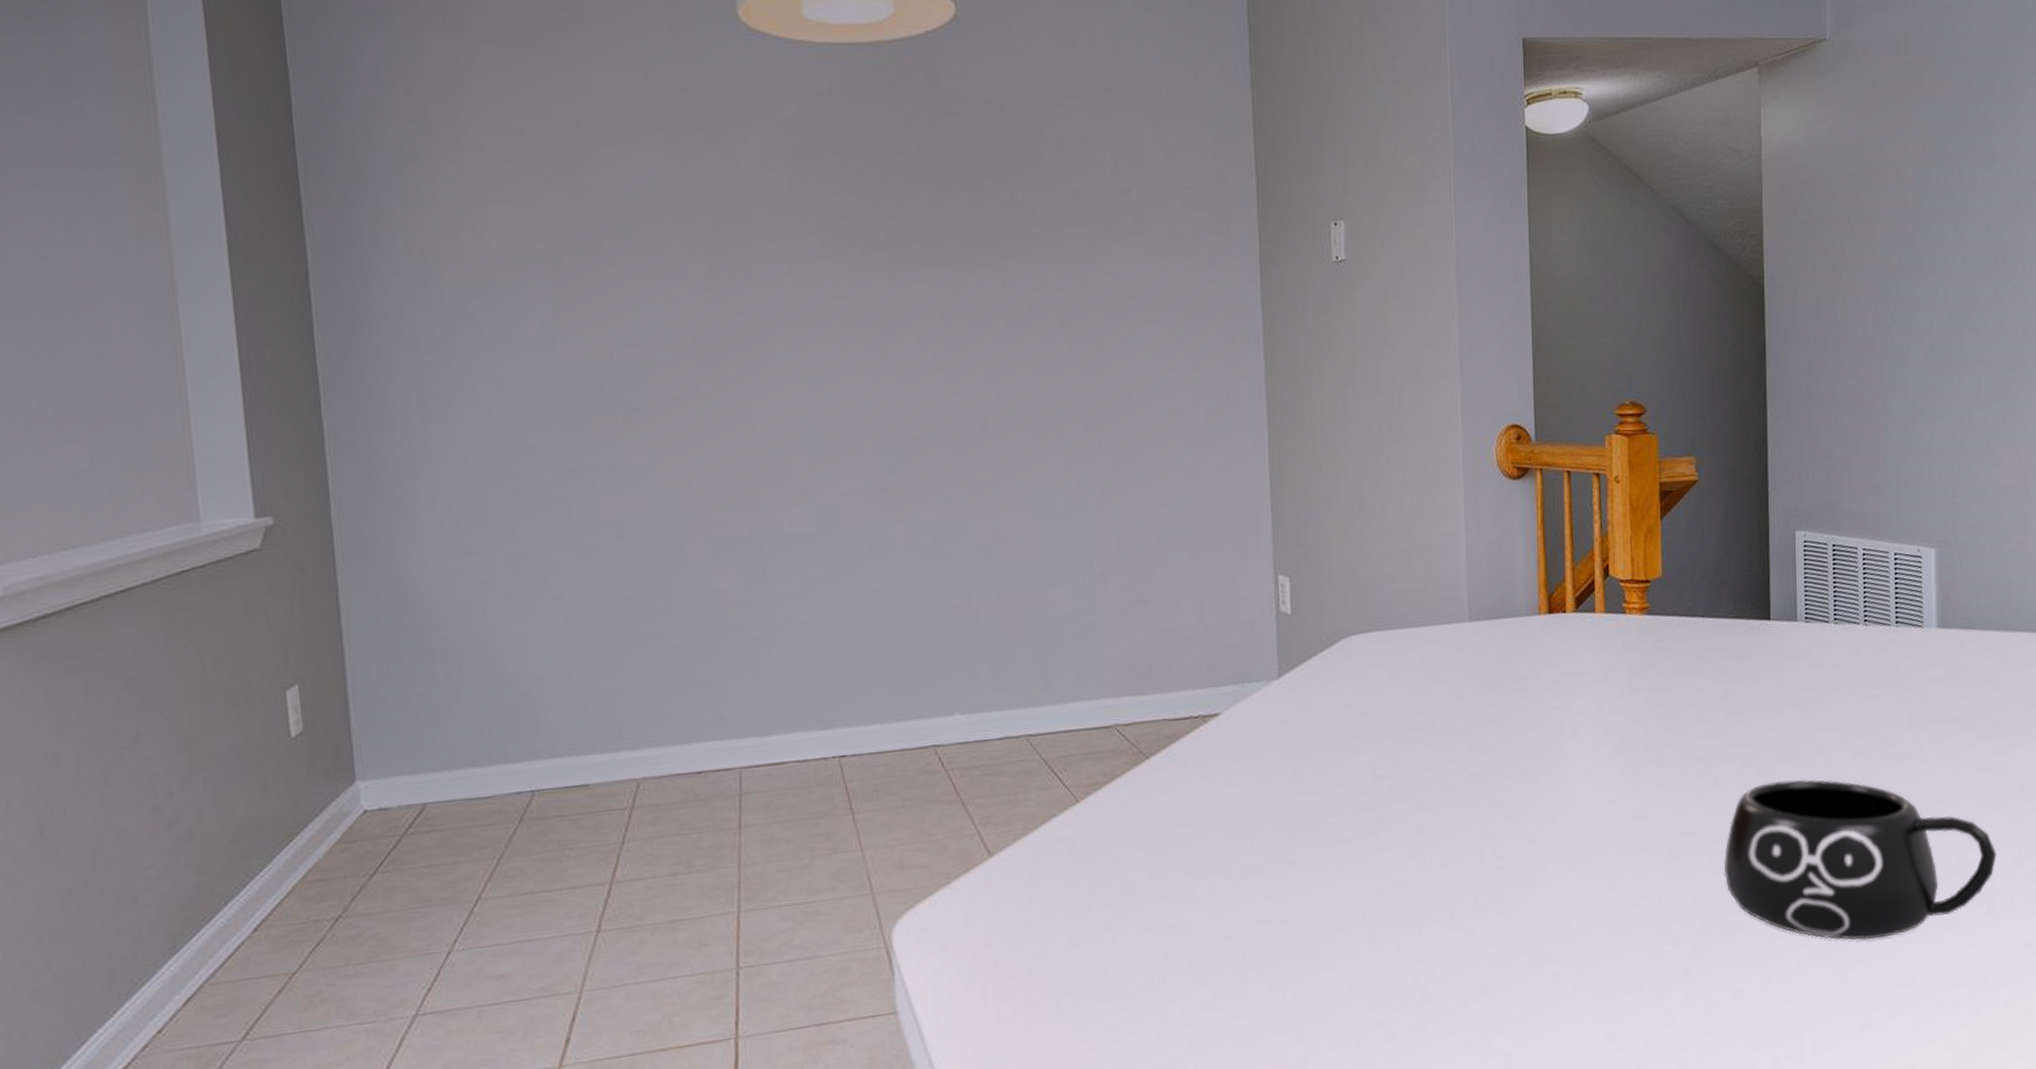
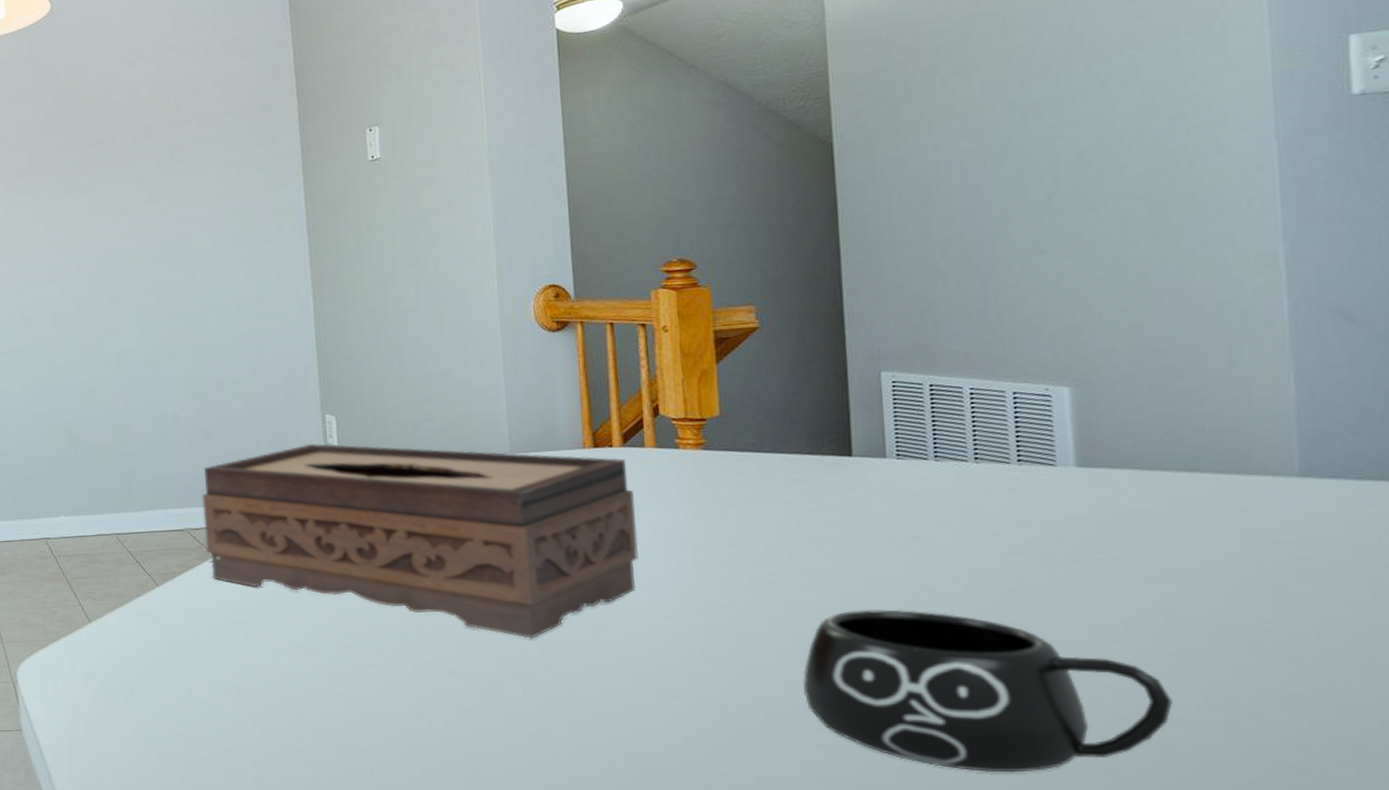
tissue box: none [1134,612,1587,837] -> present [201,443,639,639]

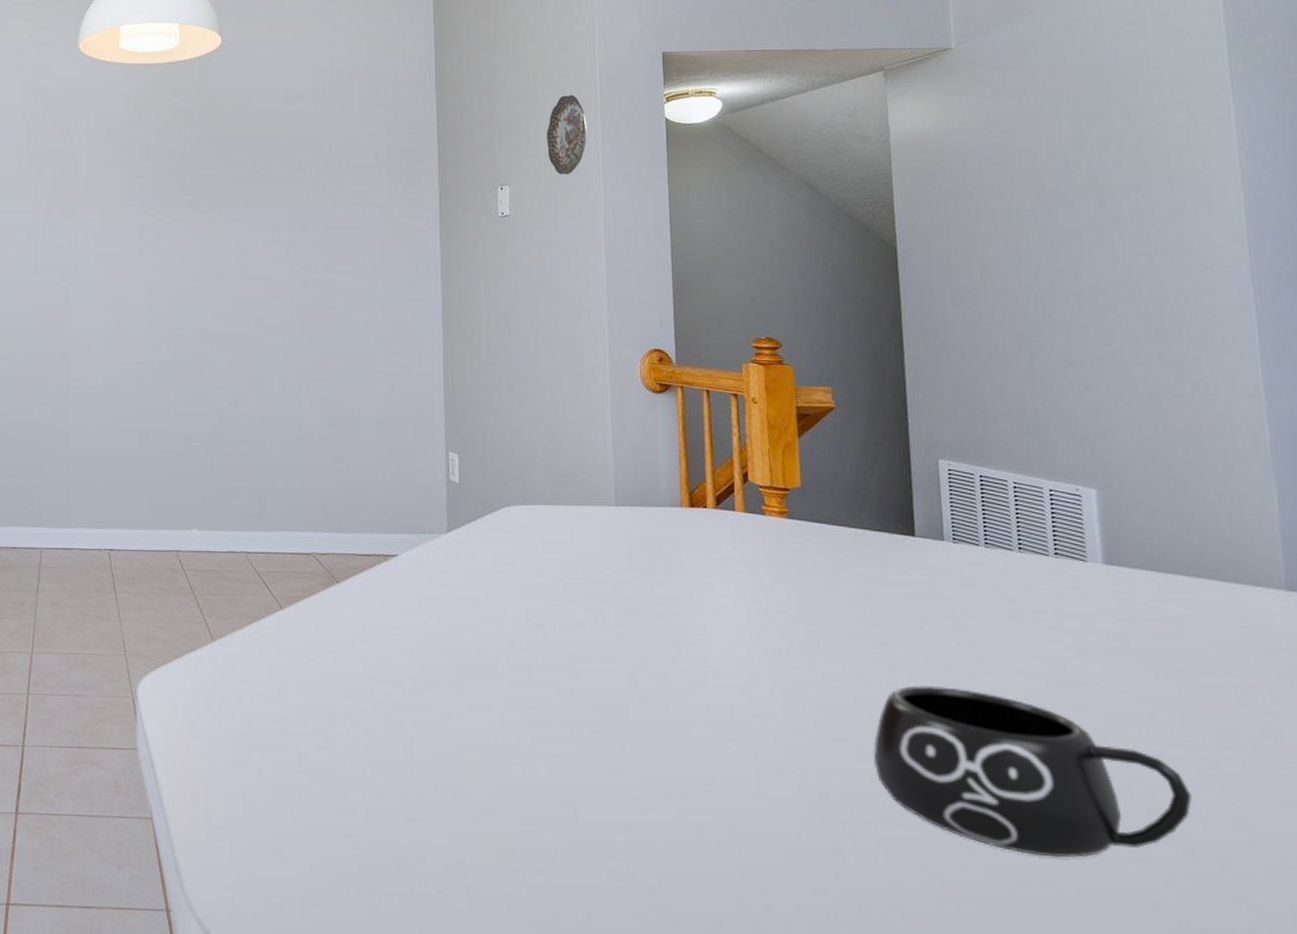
tissue box: present [201,443,639,639] -> none [329,478,729,691]
decorative plate: none [418,15,466,107] -> present [546,94,587,175]

